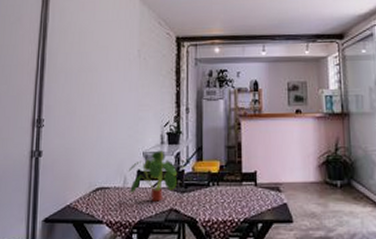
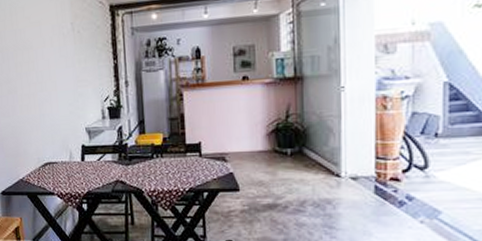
plant: present [128,150,178,202] -> none [72,125,121,174]

